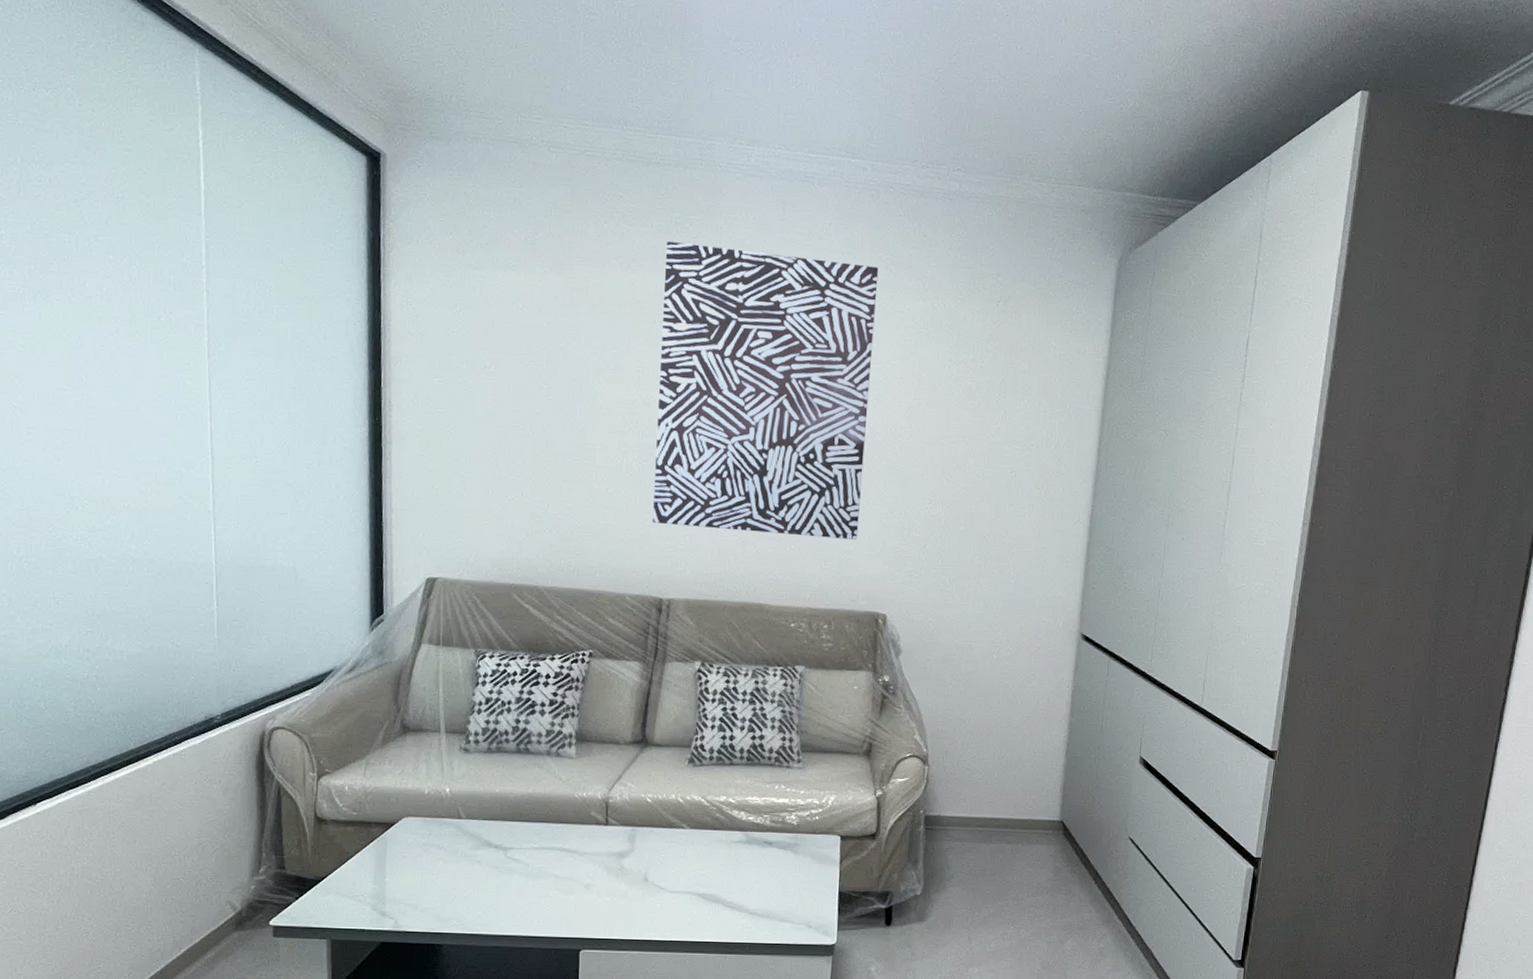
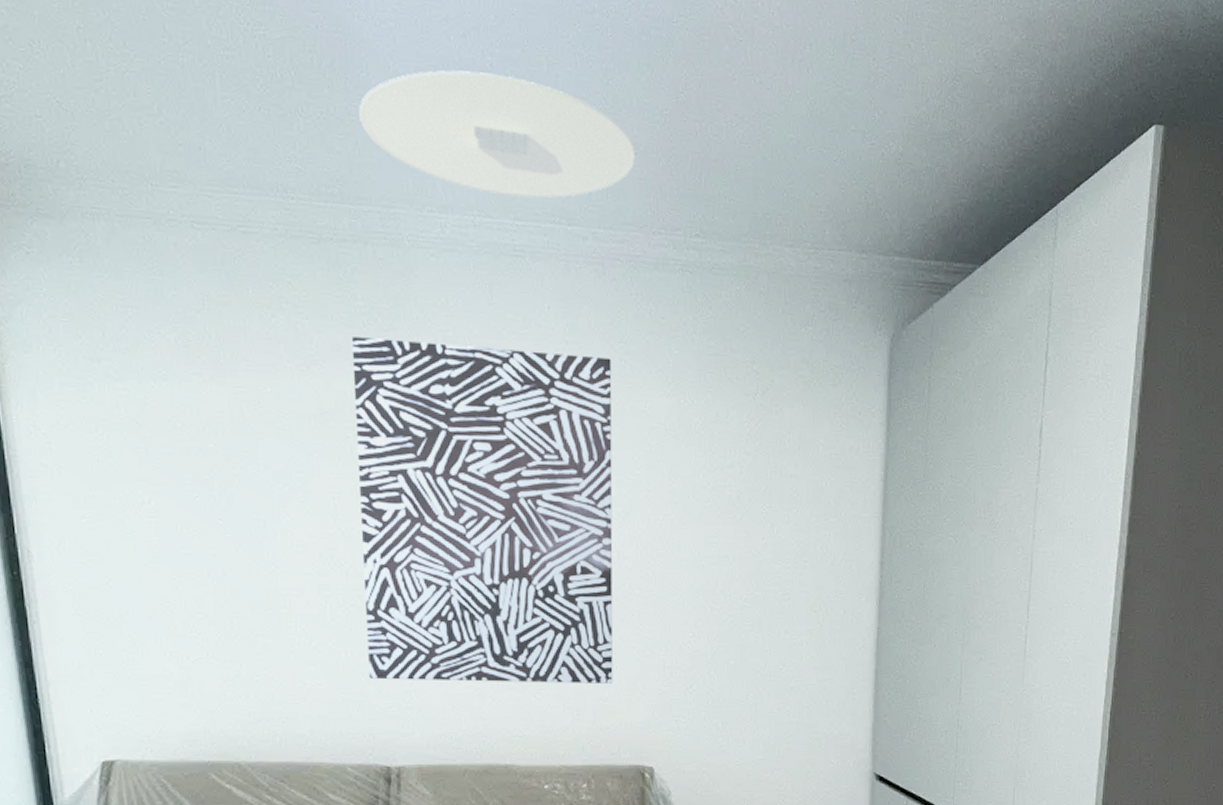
ceiling light: none [691,33,913,136] -> present [359,70,636,198]

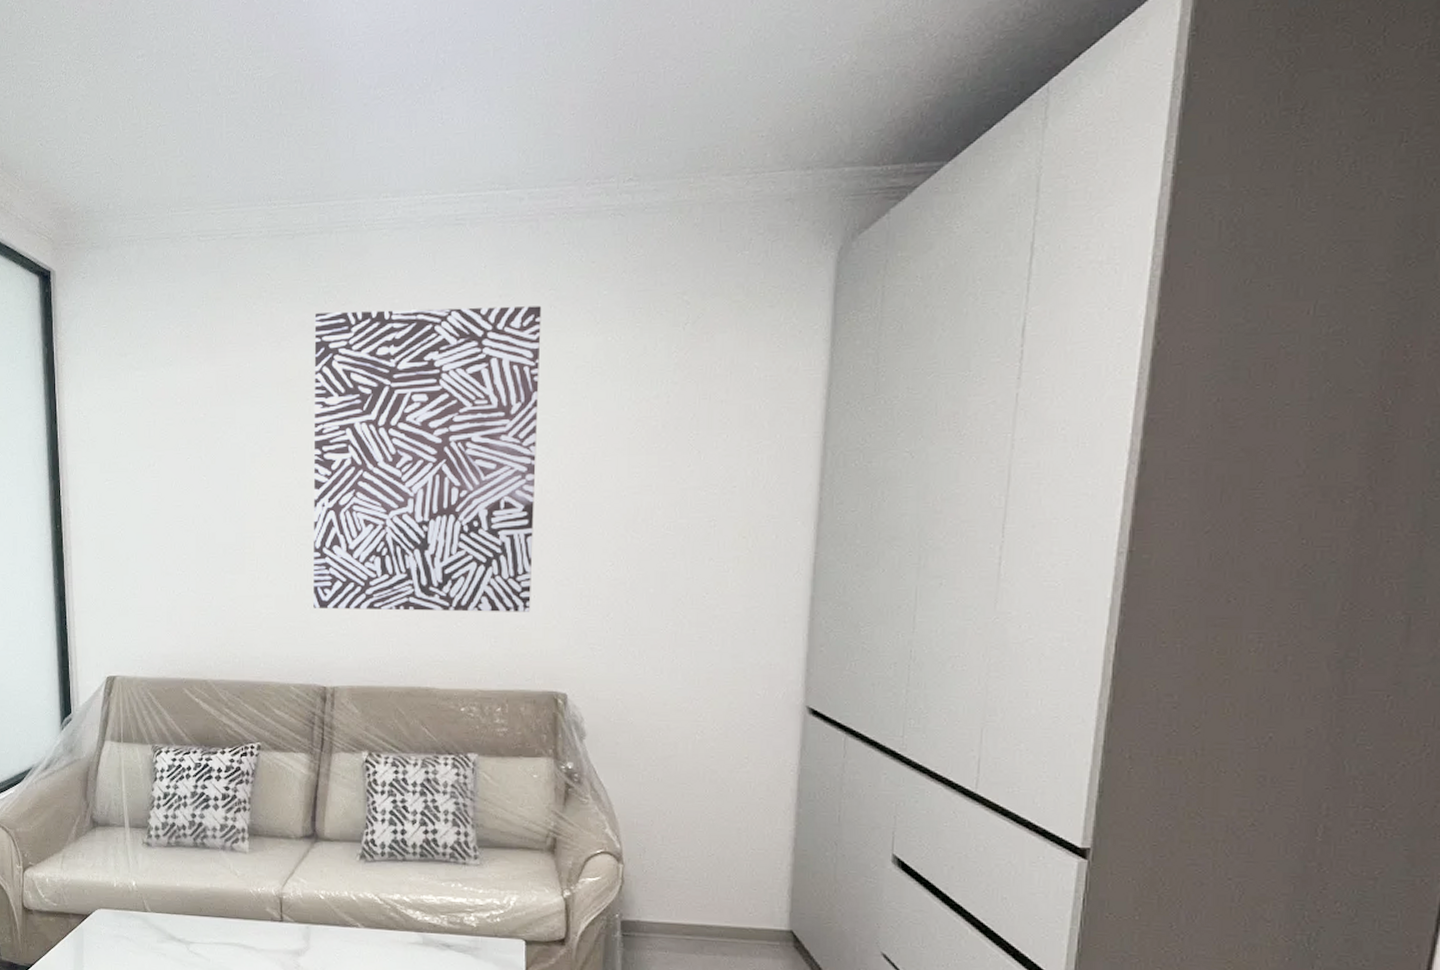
ceiling light: present [359,70,636,198] -> none [331,67,573,173]

